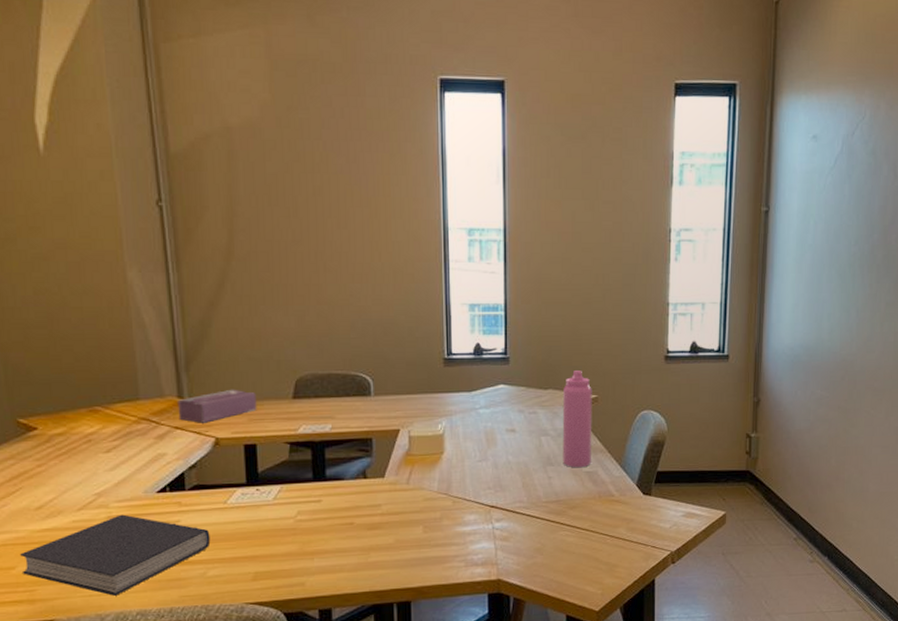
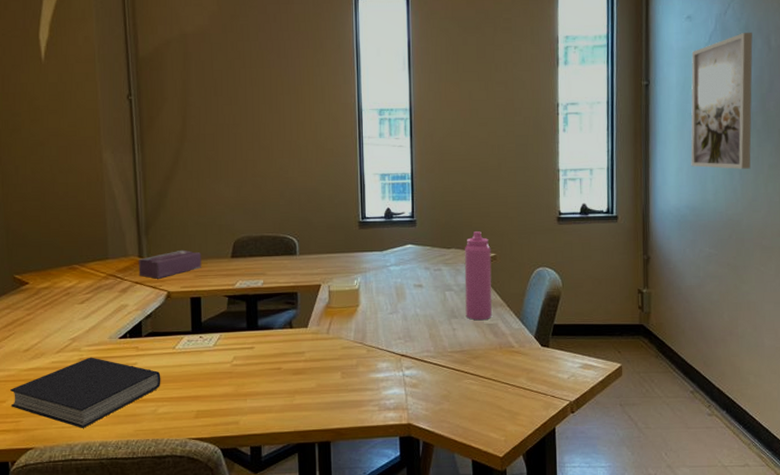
wall art: none [808,156,879,307] -> present [691,32,753,169]

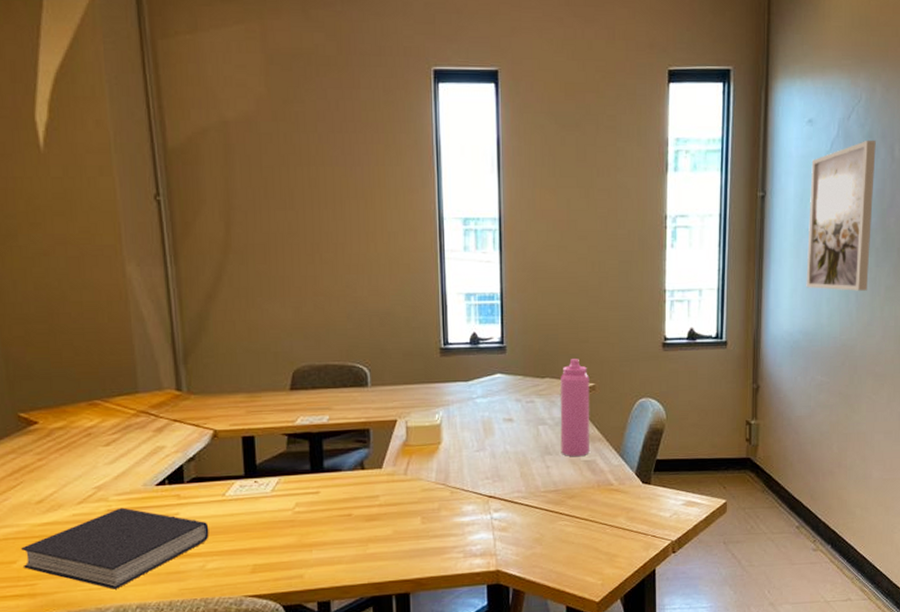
tissue box: present [138,249,202,279] -> none [176,381,255,416]

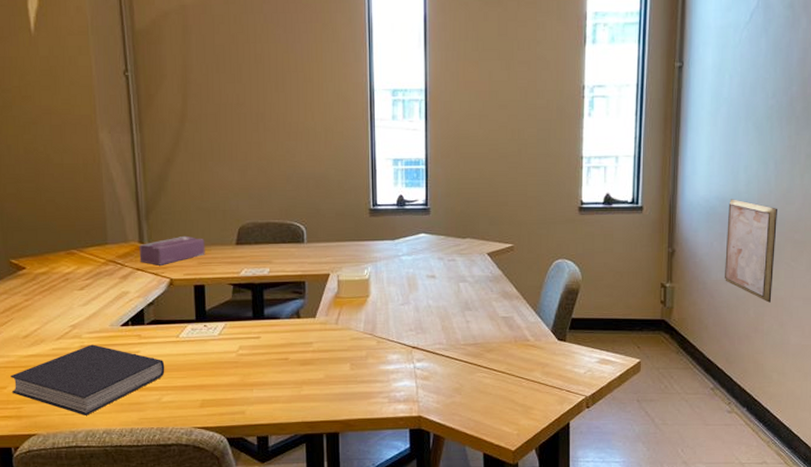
tissue box: none [176,381,255,416] -> present [139,235,205,265]
water bottle: present [560,359,590,457] -> none [480,221,508,313]
wall art: present [806,139,876,291] -> none [723,9,797,159]
wall art: none [809,332,859,437] -> present [725,199,777,303]

